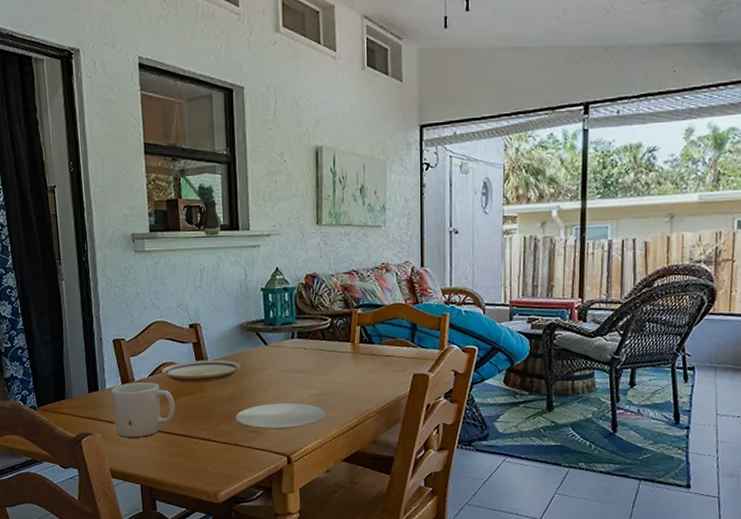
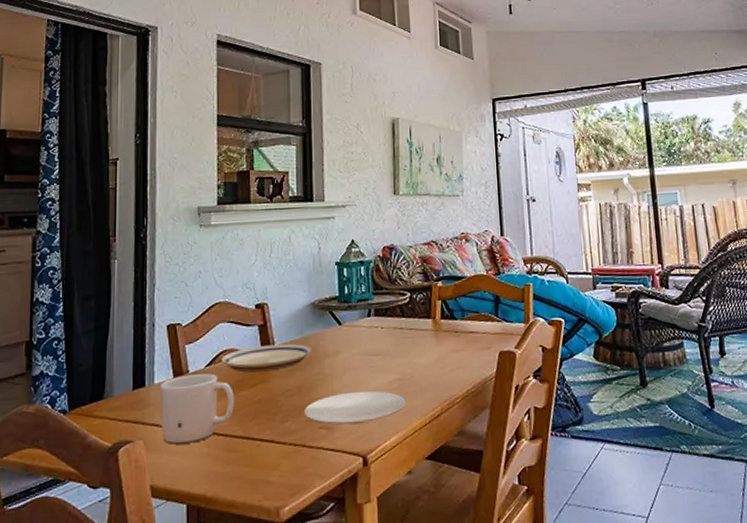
vase: present [196,182,221,236] -> none [269,153,294,208]

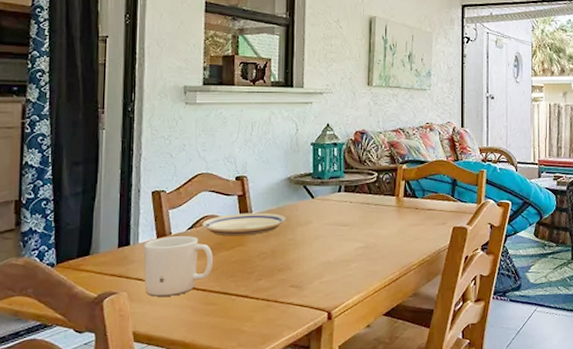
plate: present [303,390,405,426] -> none [276,256,368,285]

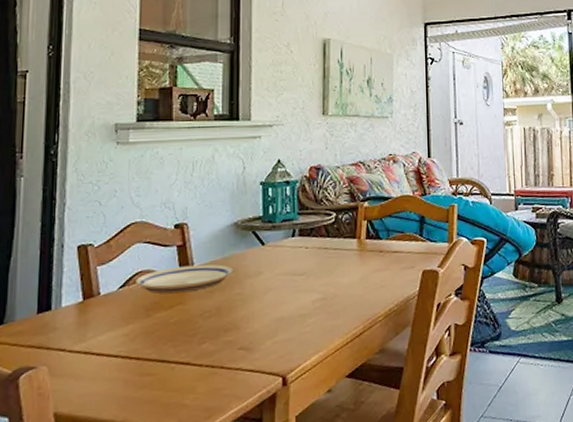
mug: present [143,236,214,297] -> none [67,295,150,370]

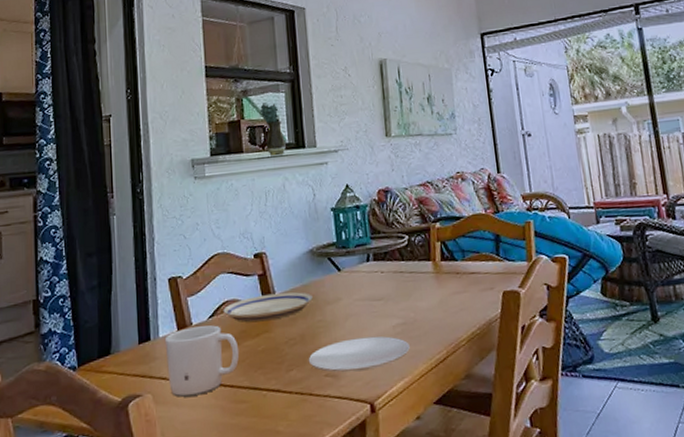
mug: none [67,295,150,370] -> present [164,325,240,397]
vase: none [194,70,219,126] -> present [259,101,286,156]
plate: none [222,310,327,346] -> present [308,336,410,373]

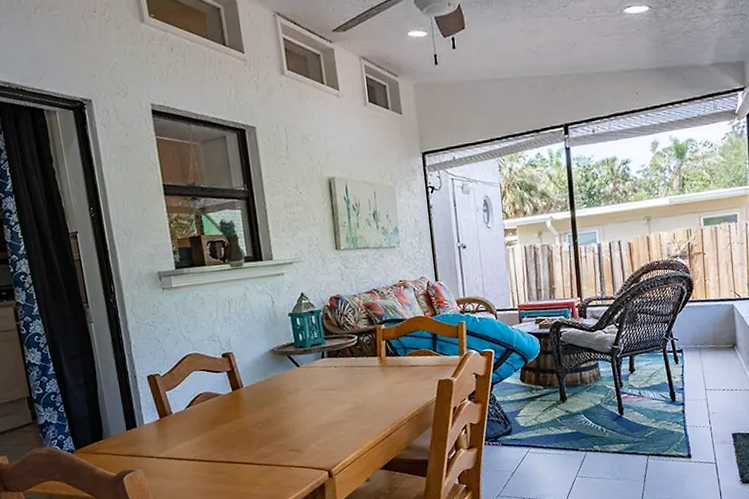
mug: present [164,325,240,397] -> none [149,413,216,471]
plate: present [223,292,313,323] -> none [198,384,276,411]
plate: present [308,336,410,373] -> none [274,418,360,448]

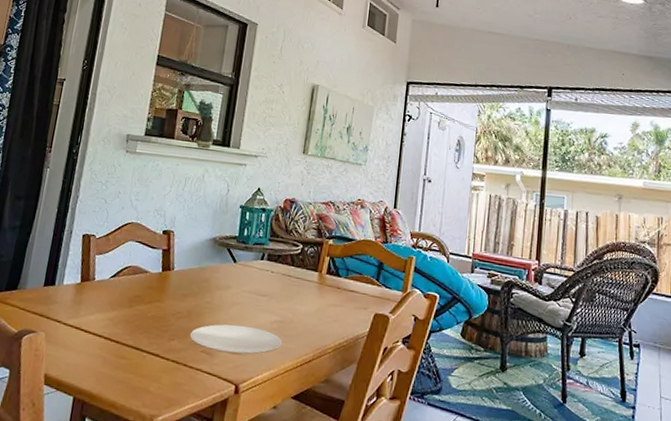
plate: none [274,418,360,448] -> present [189,324,282,355]

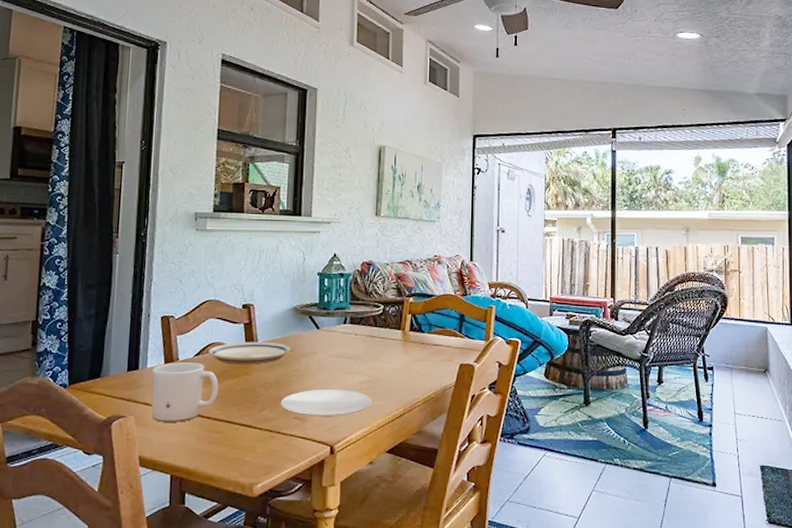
mug: none [62,282,132,344] -> present [151,362,219,422]
plate: none [124,267,206,293] -> present [208,341,291,365]
vase: present [195,98,215,149] -> none [263,169,284,220]

